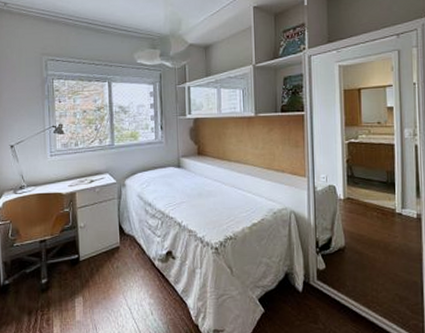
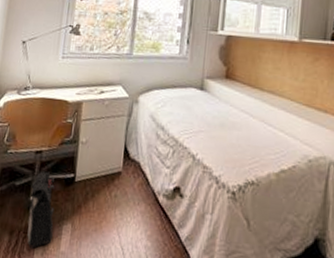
backpack: none [41,256,67,323] -> present [27,171,55,249]

